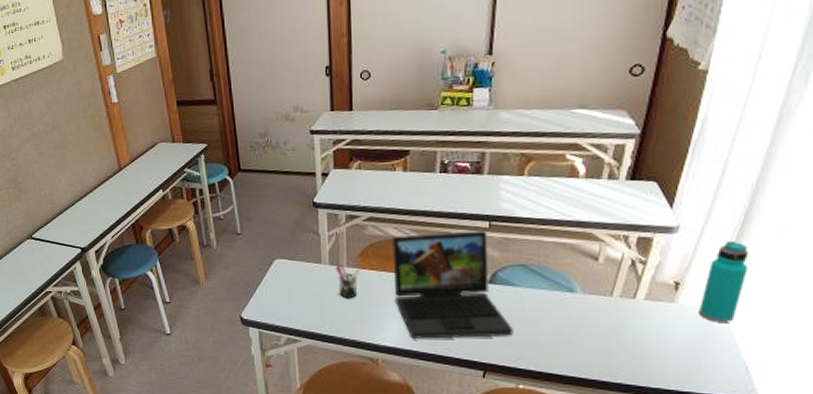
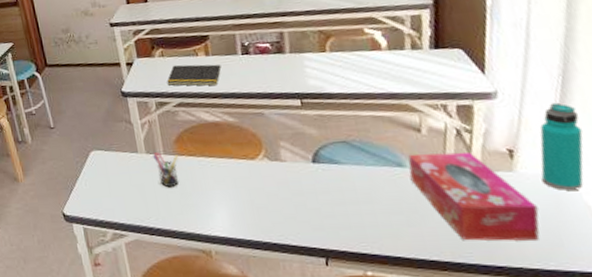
notepad: none [360,178,417,203] -> present [167,64,222,86]
laptop: present [392,230,513,339] -> none [205,109,349,227]
tissue box: none [578,281,688,366] -> present [408,152,540,242]

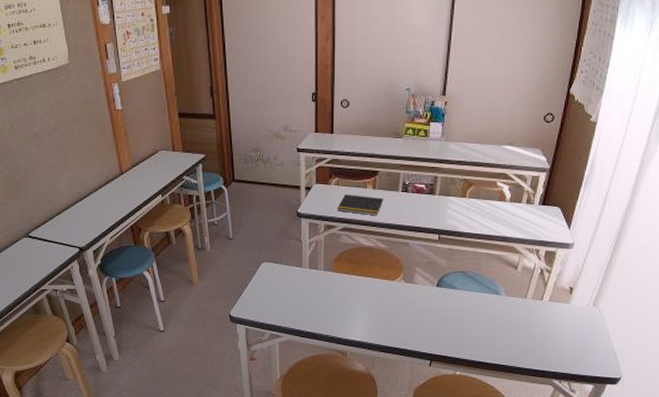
pen holder: present [152,151,180,188] -> none [314,267,335,299]
tissue box: present [408,152,540,242] -> none [502,285,577,354]
water bottle: present [540,102,584,190] -> none [585,255,620,319]

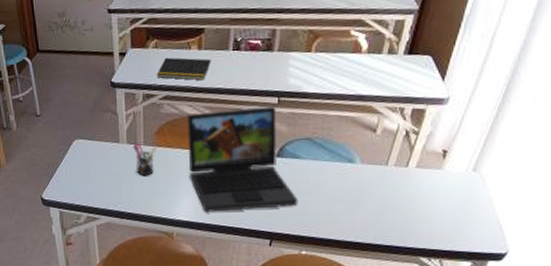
pen holder: none [314,267,335,299] -> present [133,142,156,176]
laptop: none [362,242,454,334] -> present [187,106,298,212]

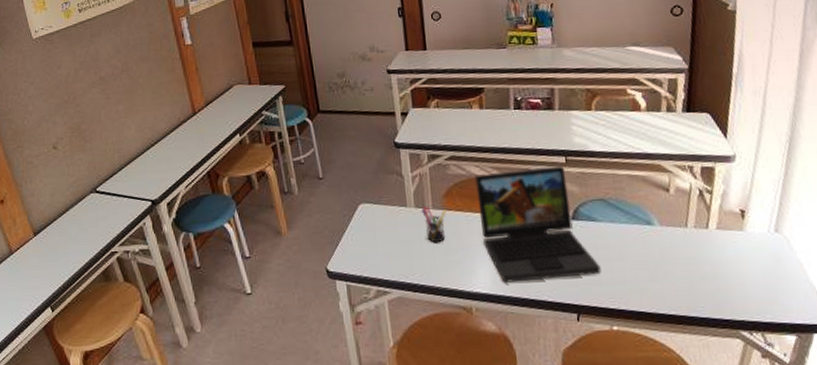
notepad: present [157,57,211,81] -> none [440,117,494,140]

